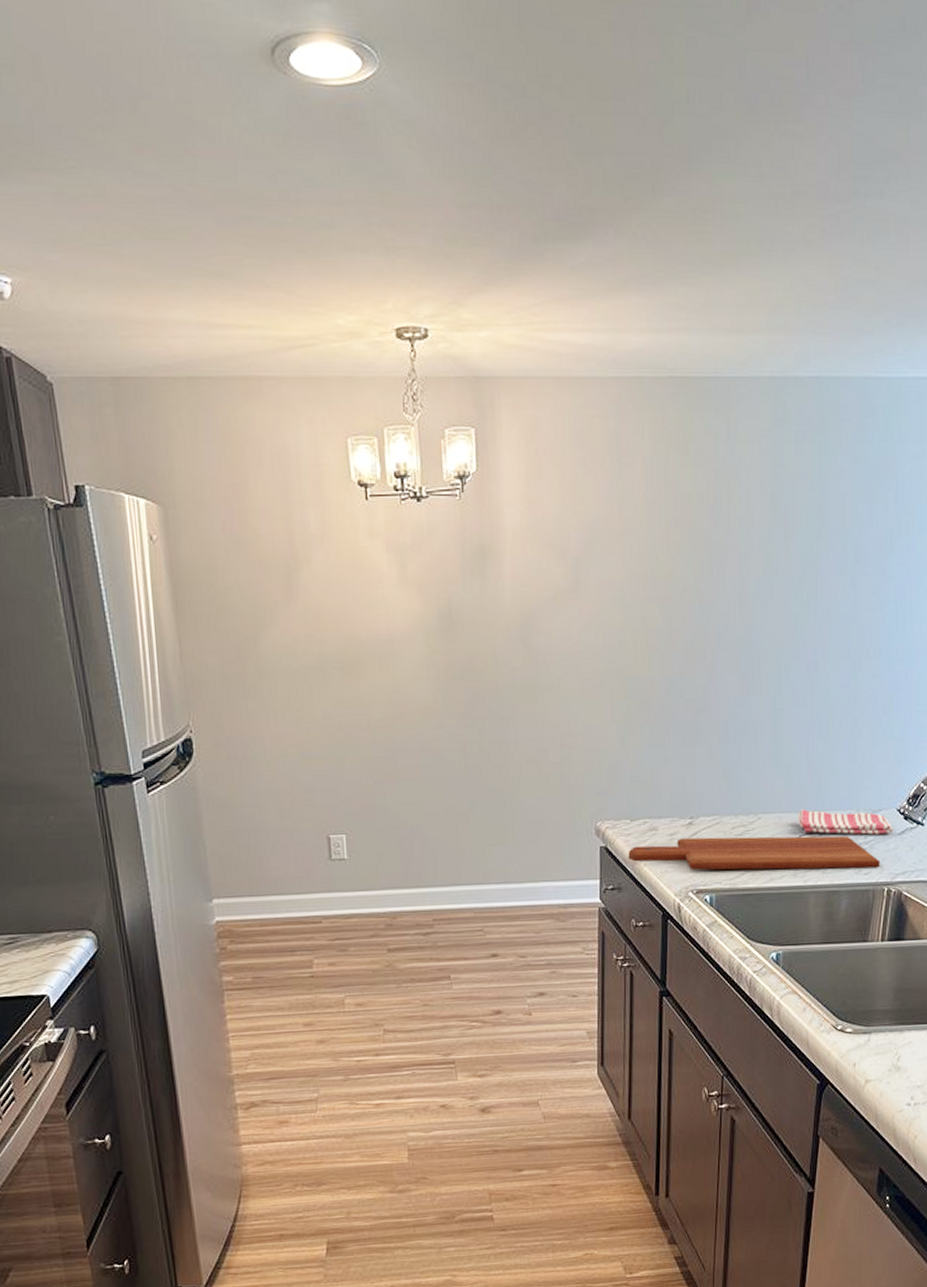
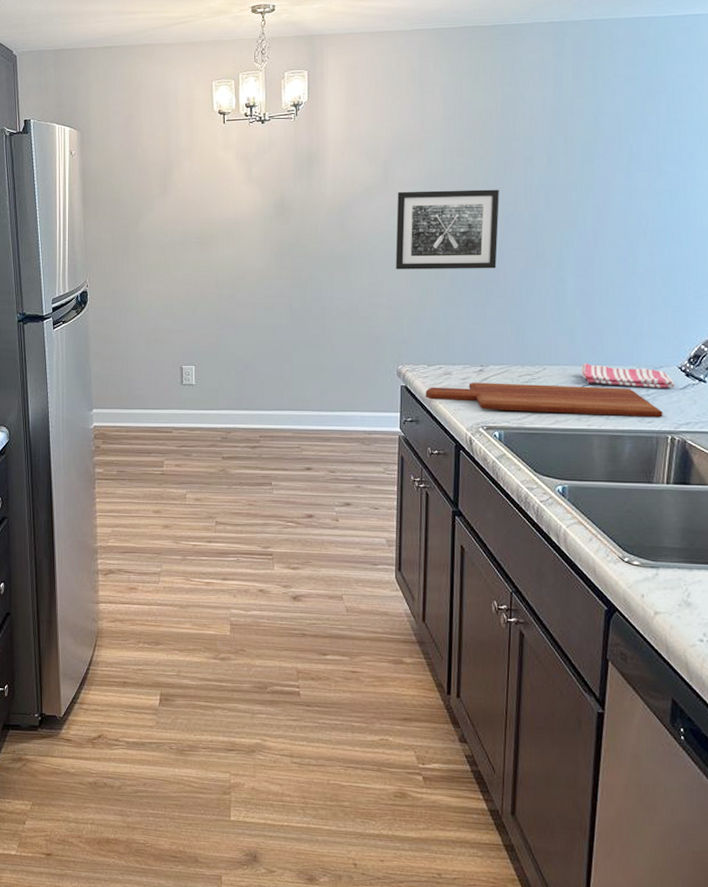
wall art: none [591,596,711,701] -> present [395,189,499,270]

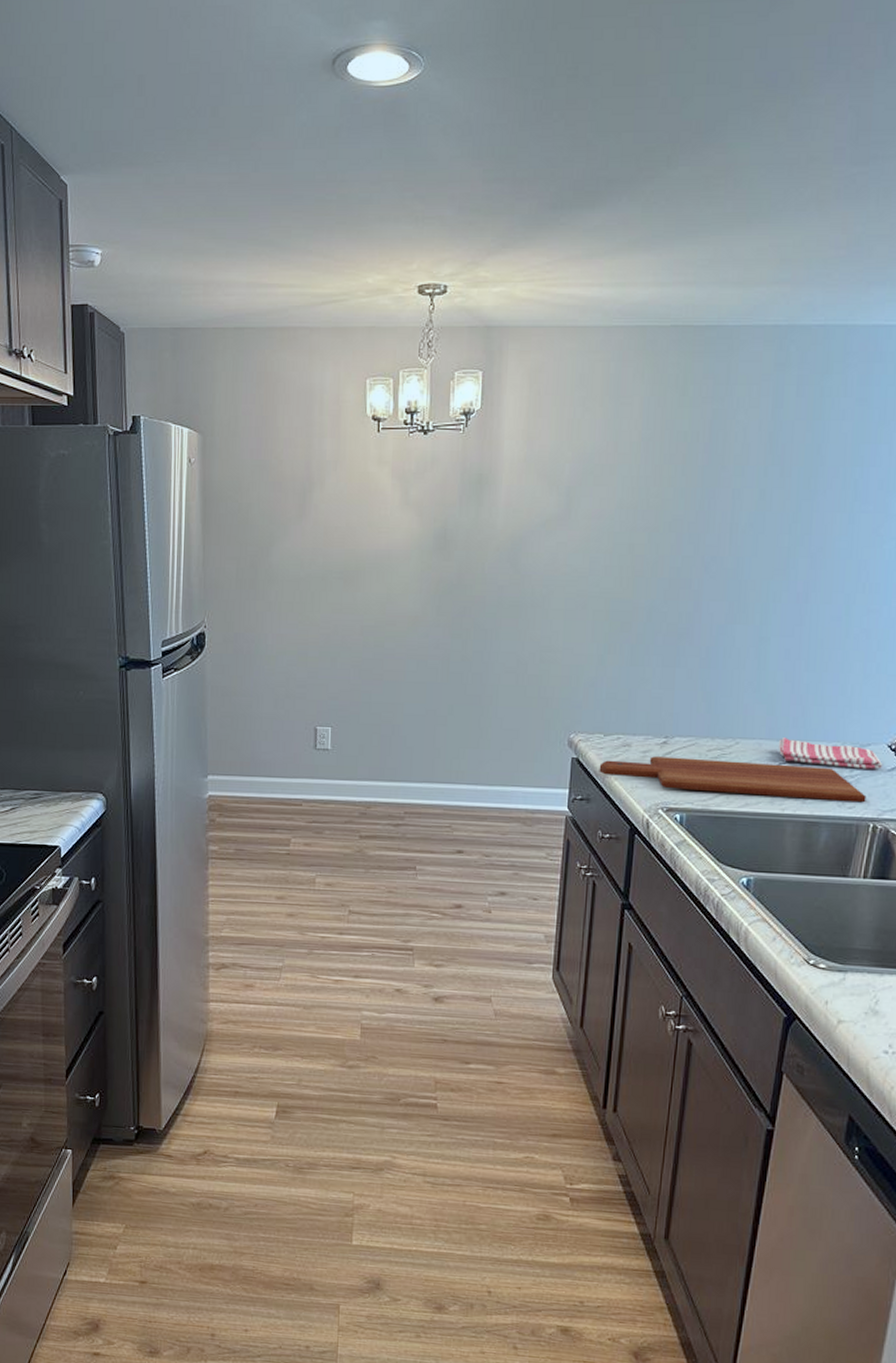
wall art: present [395,189,499,270] -> none [574,525,701,623]

